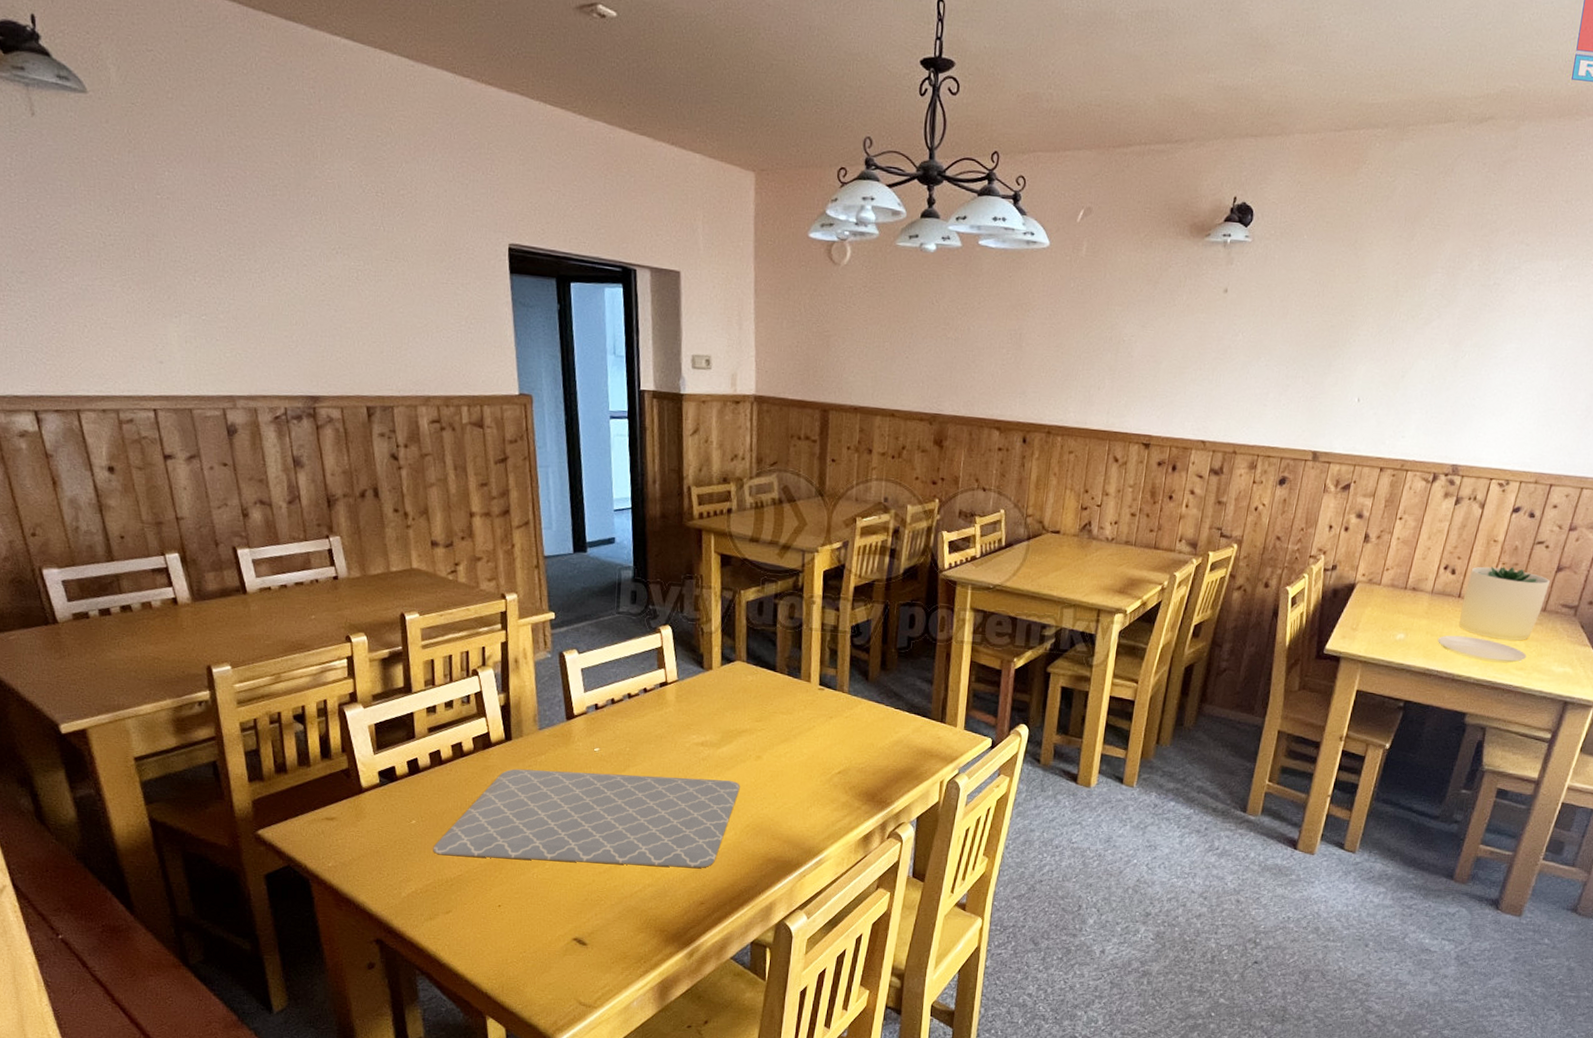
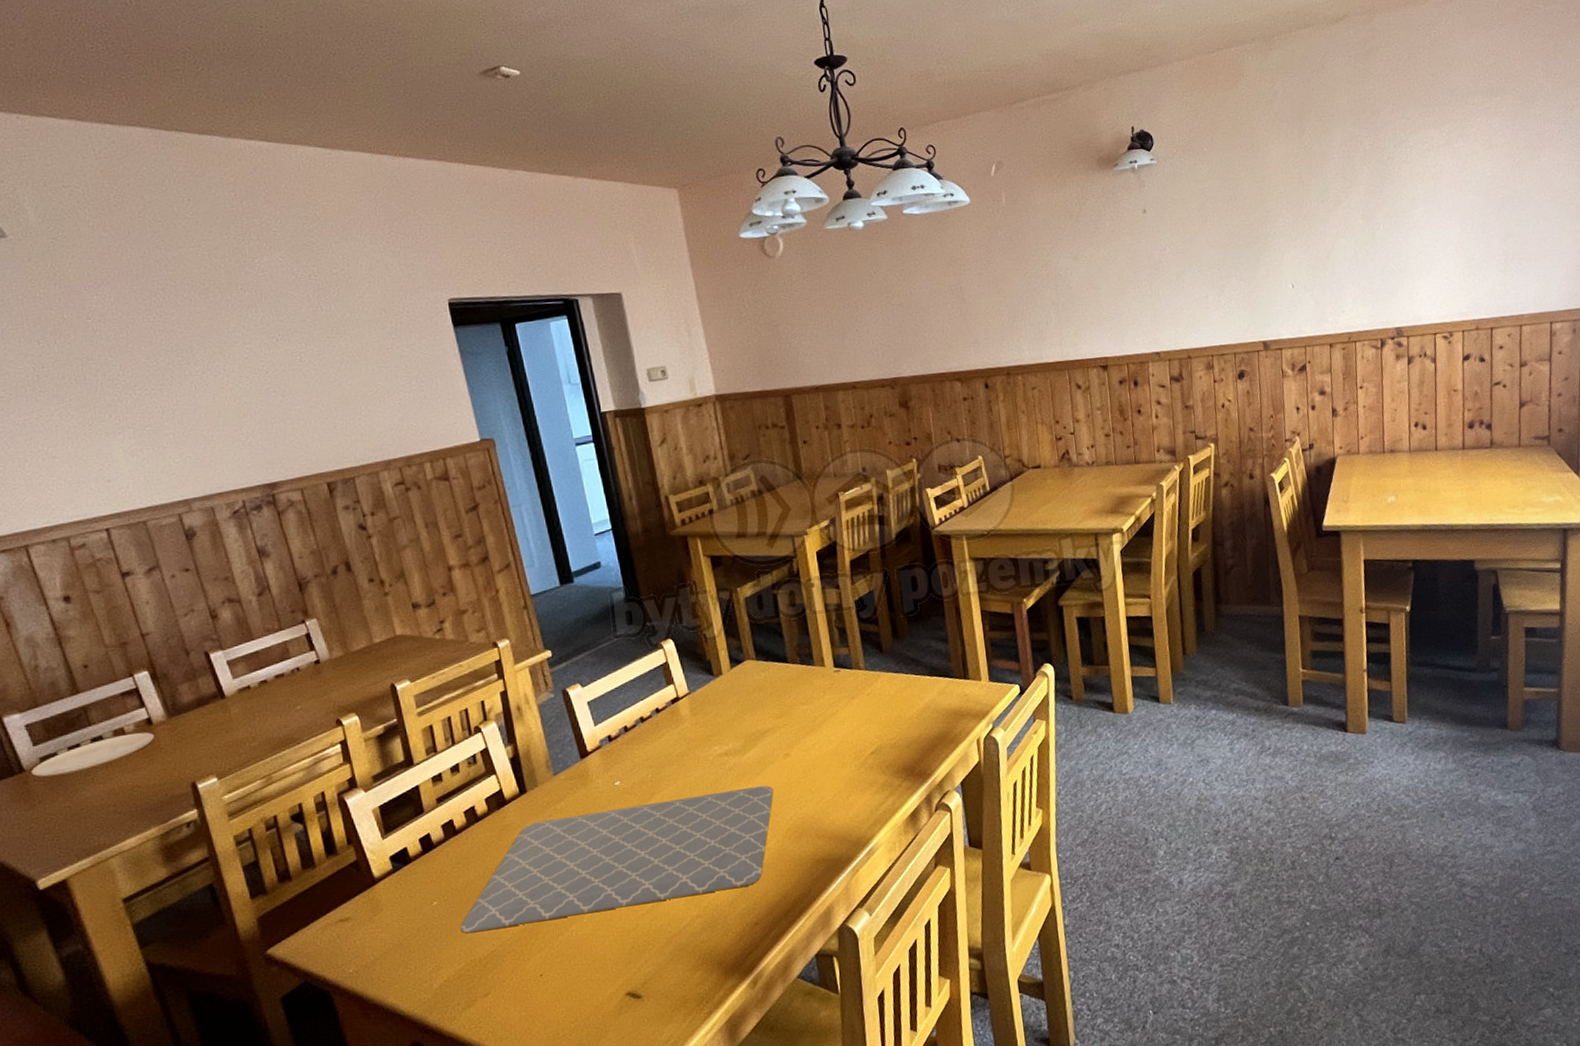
plate: none [63,608,178,634] -> present [31,732,154,778]
plate: present [1437,635,1527,664] -> none [1427,485,1516,508]
planter: present [1459,566,1550,642] -> none [1440,411,1517,483]

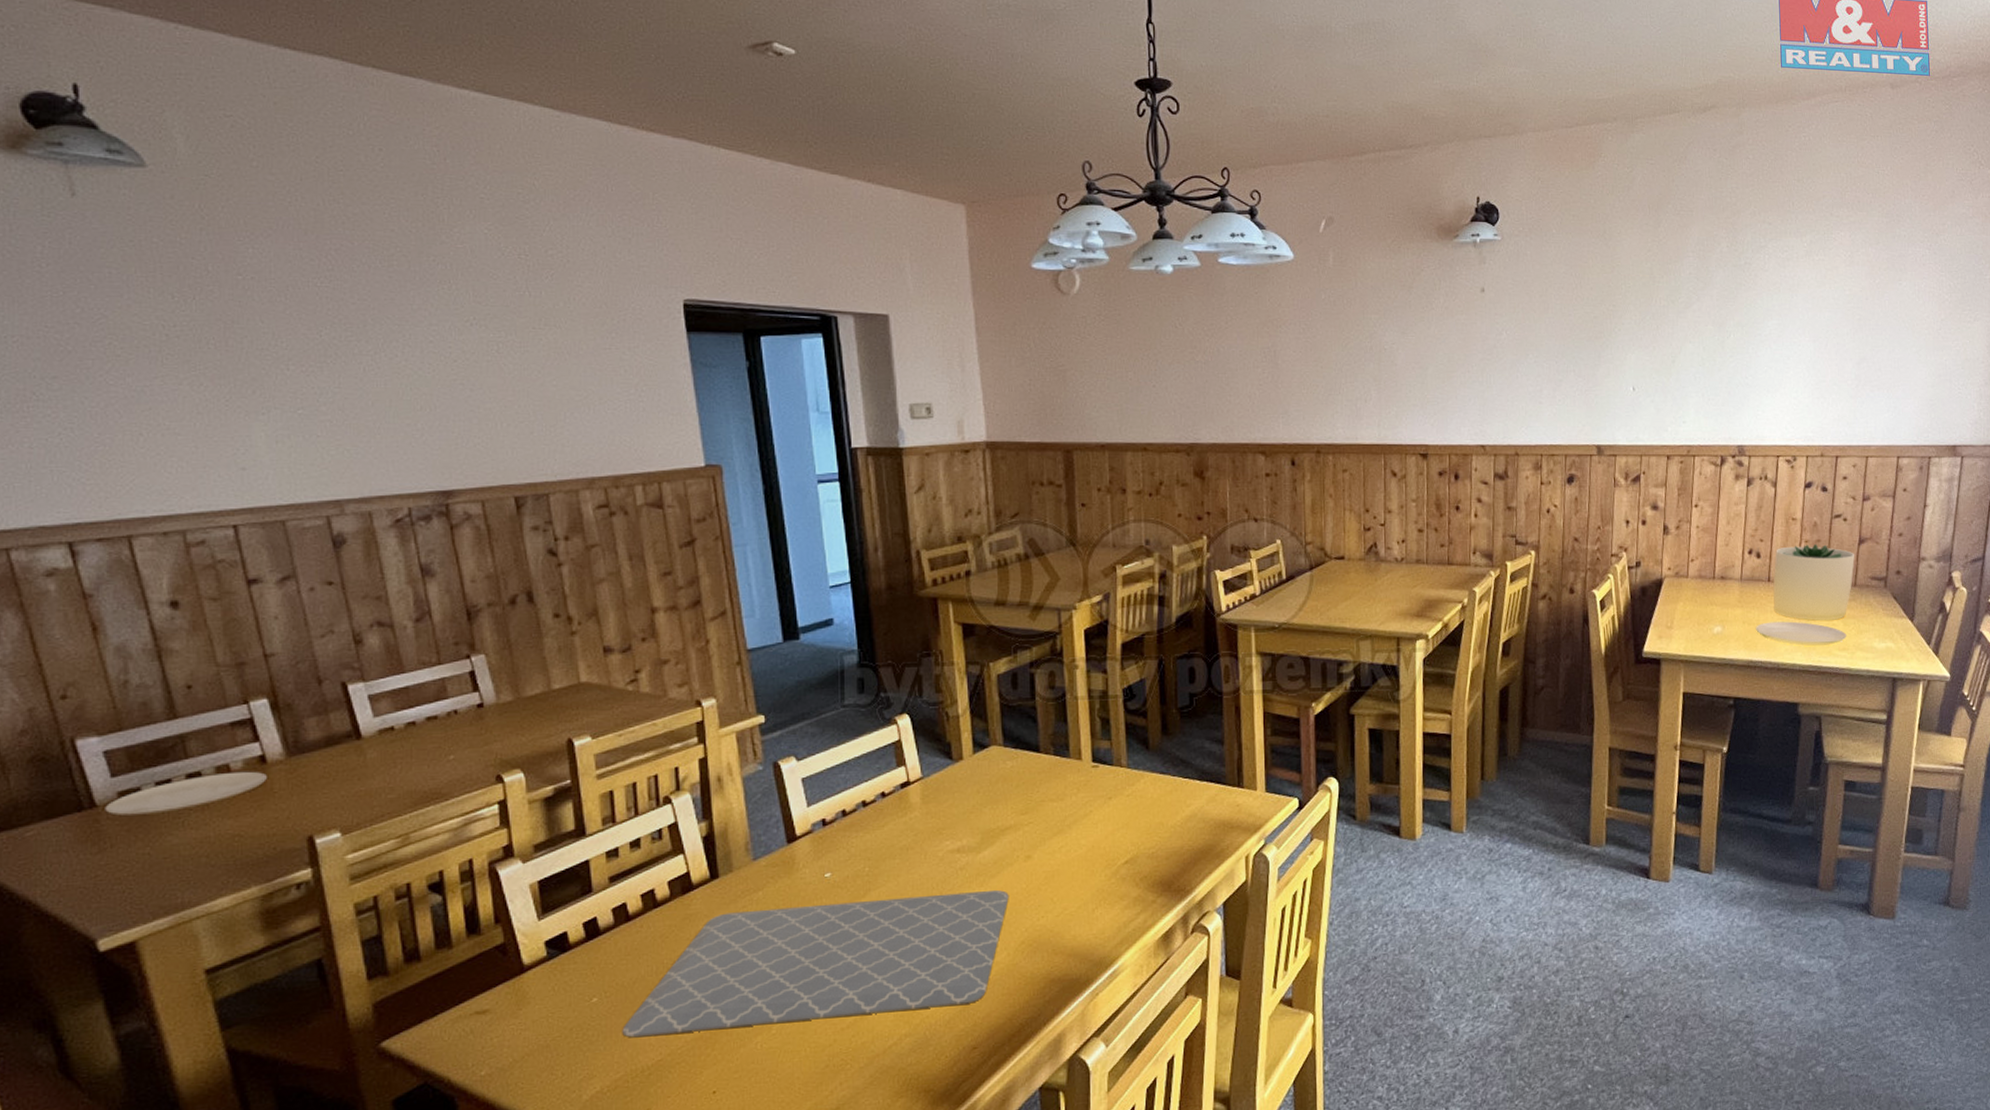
plate: none [1427,485,1516,508] -> present [1755,621,1847,647]
planter: none [1440,411,1517,483] -> present [1773,543,1855,622]

